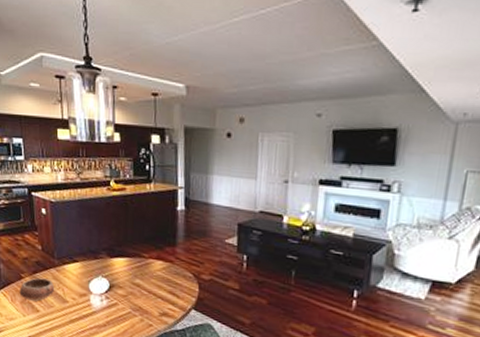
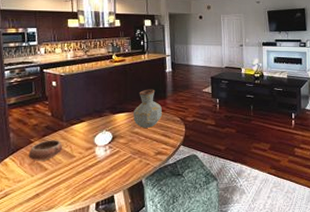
vase: none [134,230,170,281] -> present [133,89,162,128]

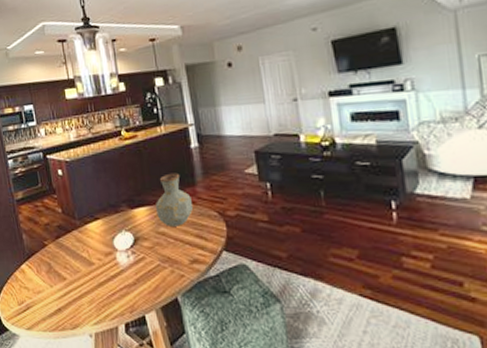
bowl: present [28,140,63,161] -> none [44,242,80,268]

